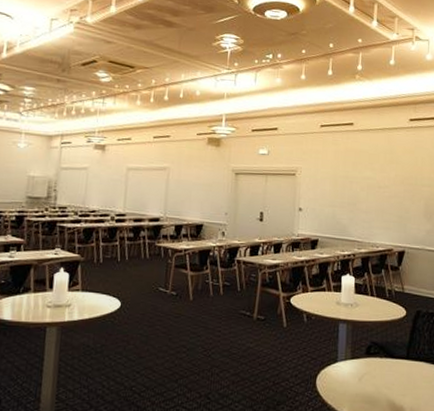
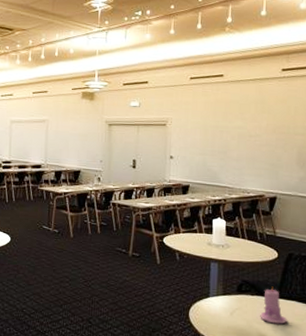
candle: none [388,347,416,388] -> present [260,286,287,324]

